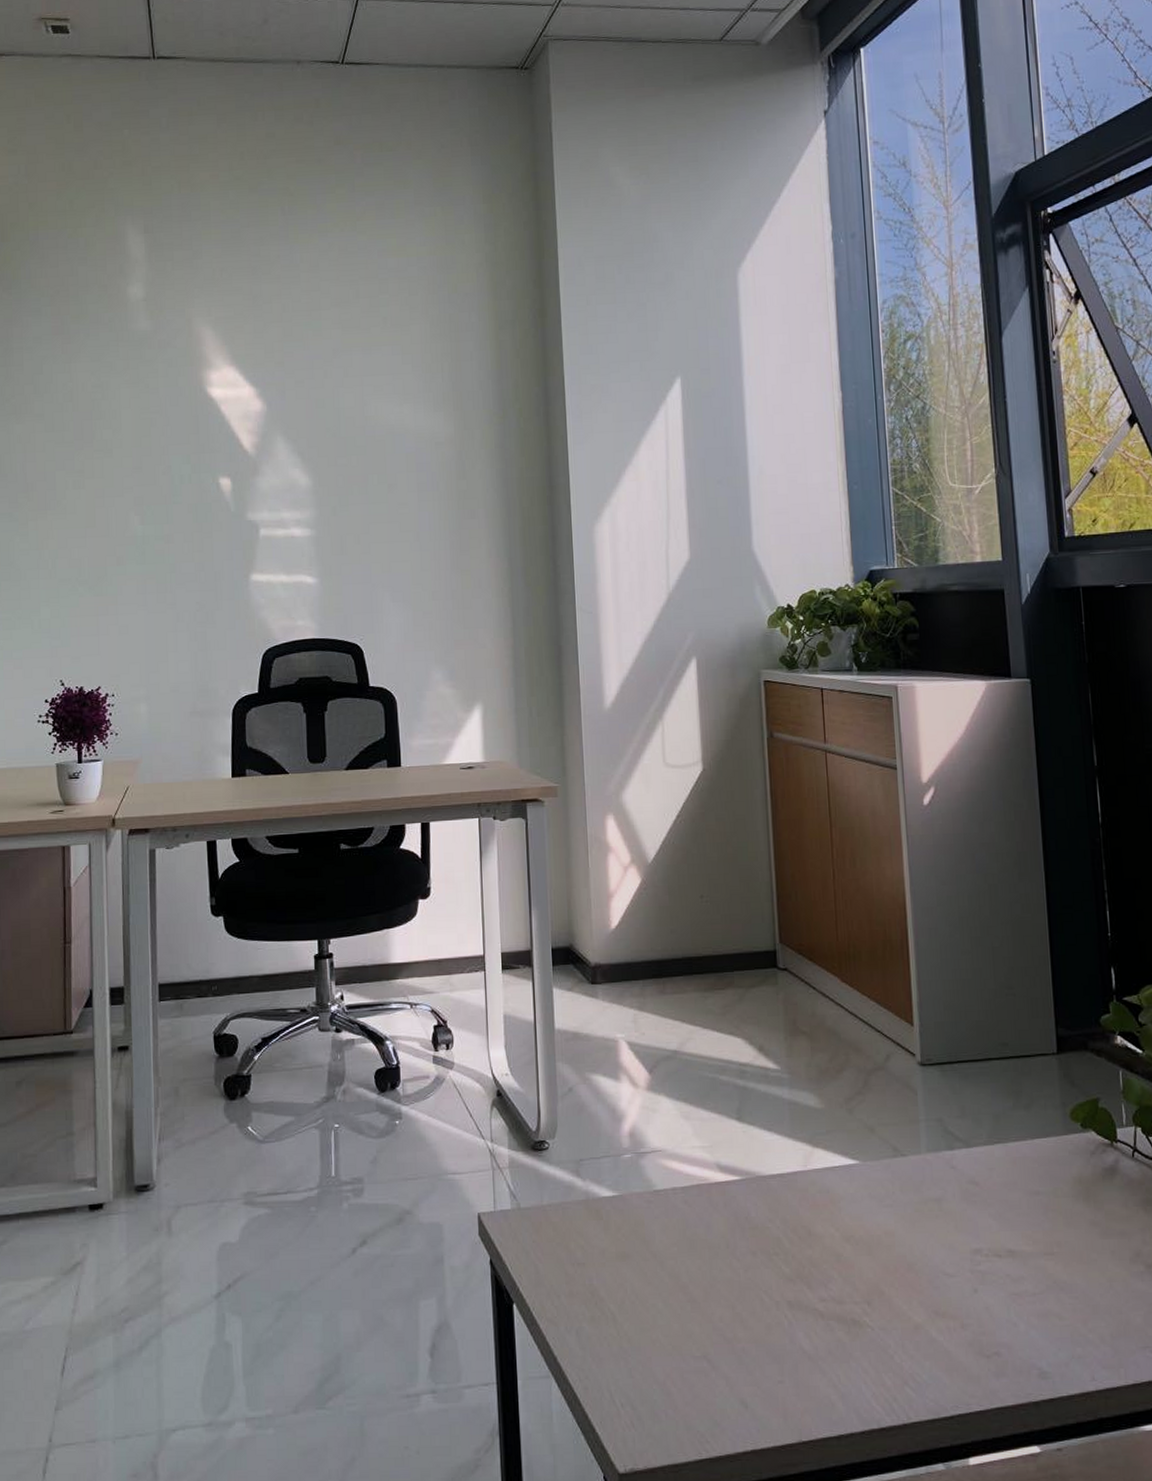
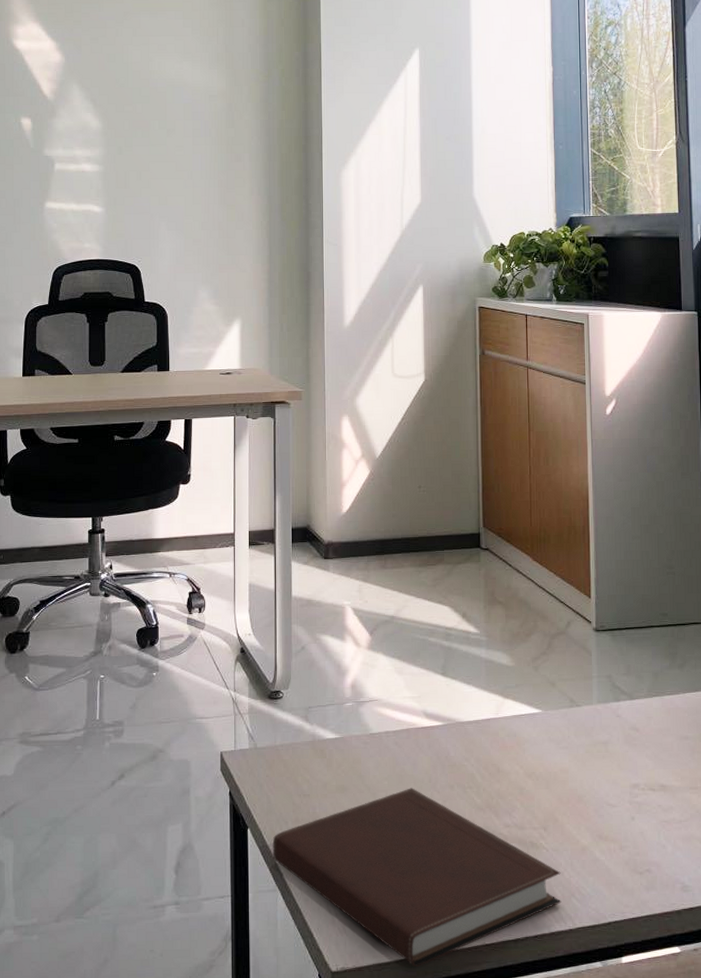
notebook: none [543,1255,893,1468] -> present [272,788,562,966]

